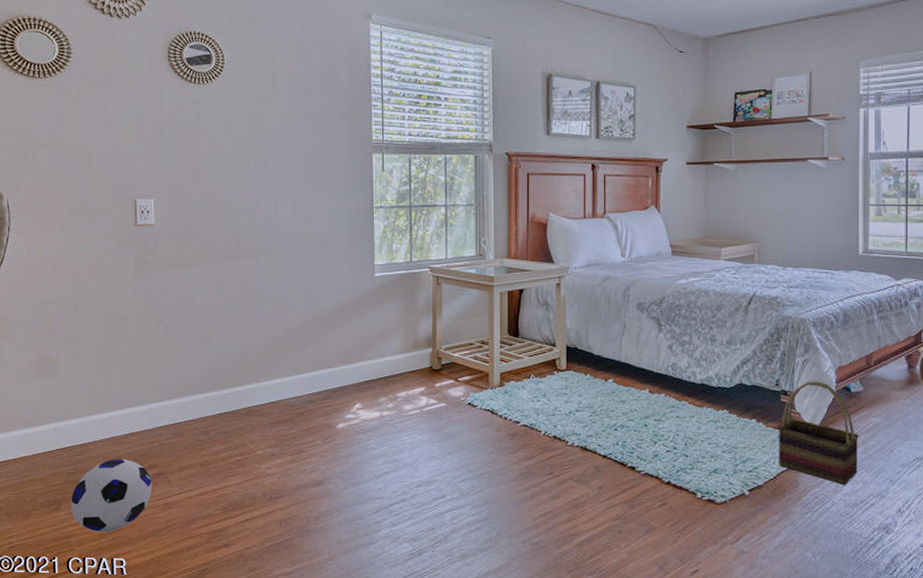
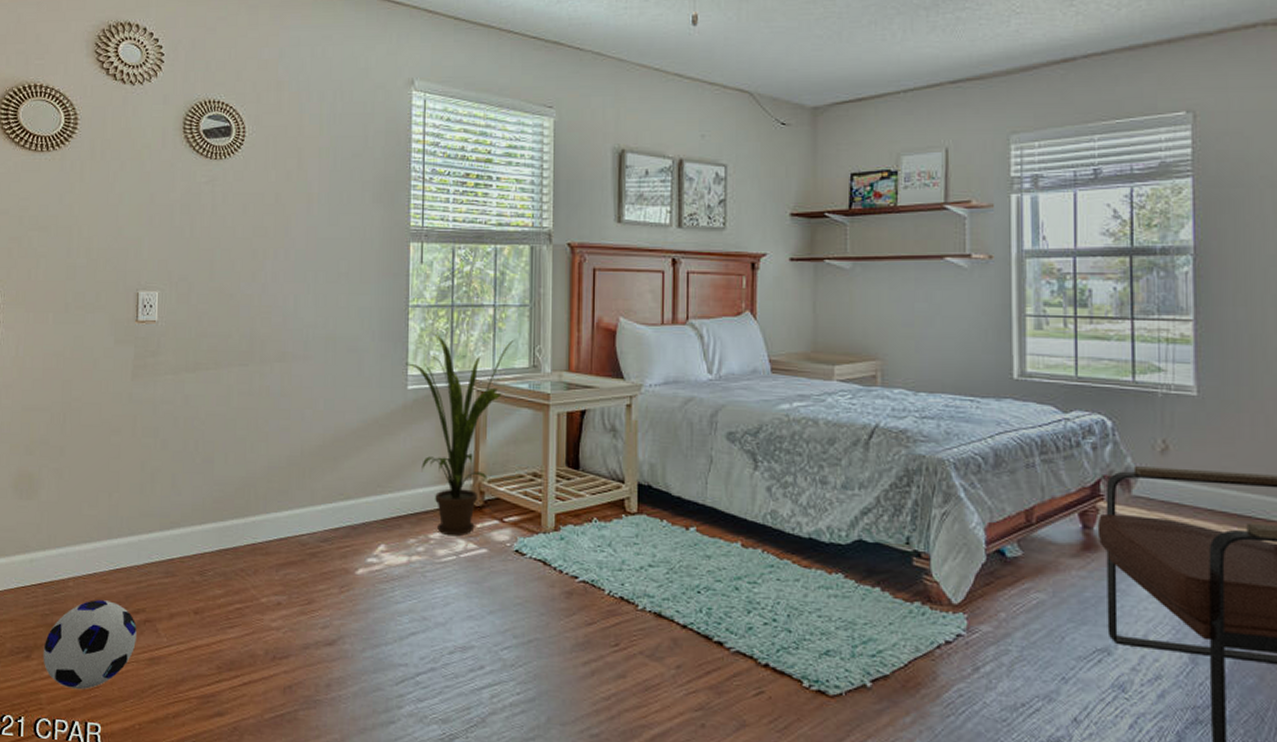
house plant: none [372,229,464,394] -> present [405,333,516,537]
basket: present [778,381,859,485] -> none [909,540,1018,681]

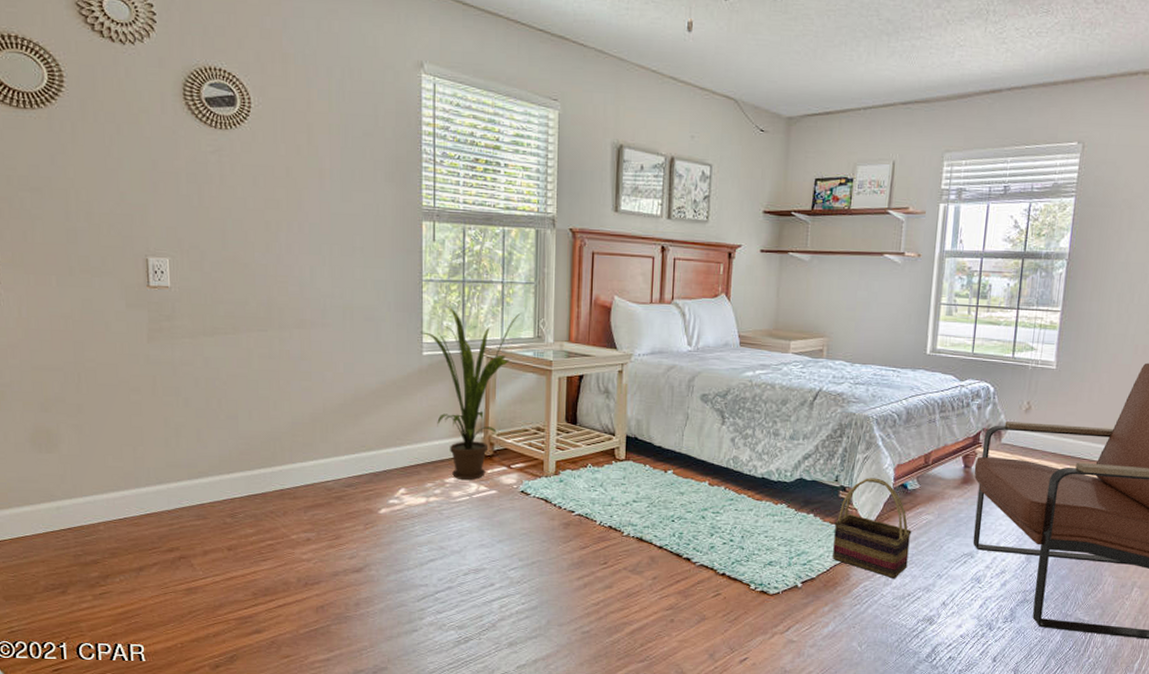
soccer ball: present [43,600,137,690] -> none [79,541,172,618]
basket: none [909,540,1018,681] -> present [833,477,912,578]

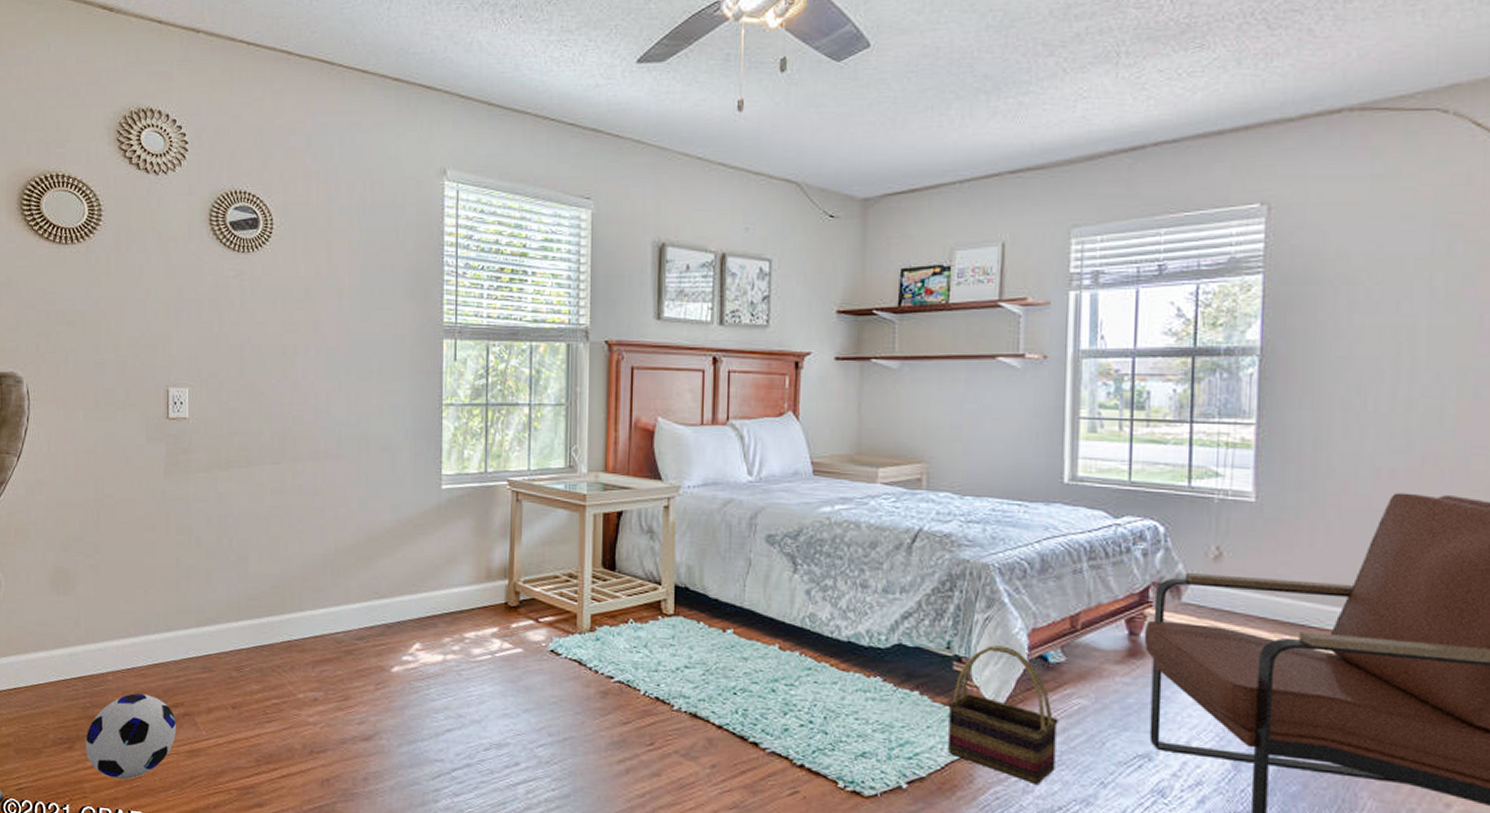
soccer ball: none [79,541,172,618] -> present [85,693,176,780]
house plant: present [420,305,522,481] -> none [439,432,552,636]

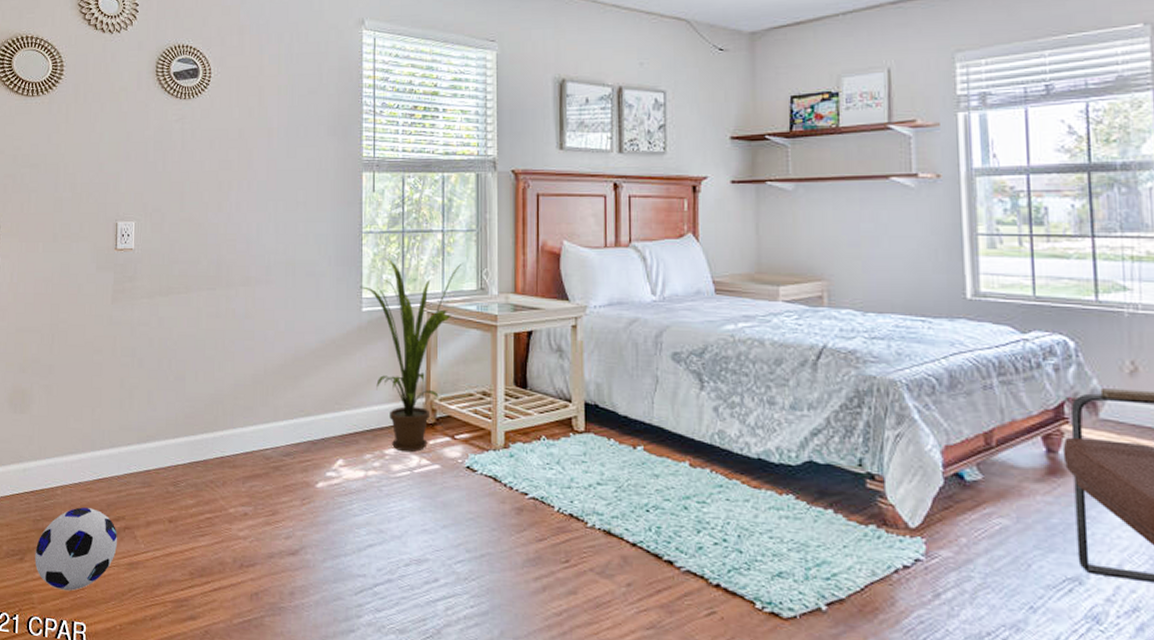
house plant: none [439,432,552,636] -> present [360,257,464,453]
basket: present [948,645,1058,784] -> none [863,462,980,608]

